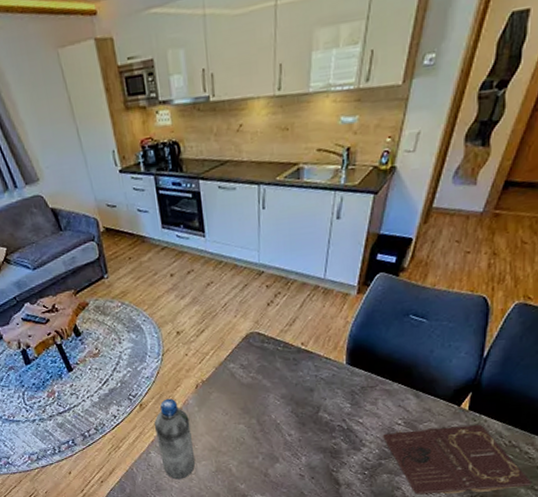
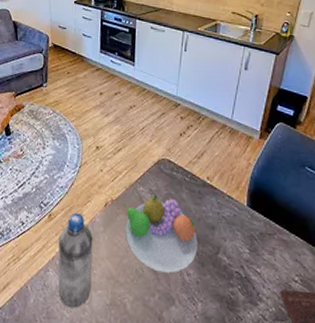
fruit bowl: none [214,367,297,438] -> present [122,193,198,273]

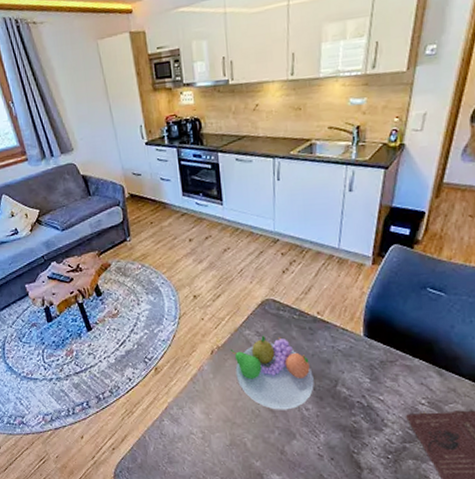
water bottle: present [57,212,93,309] -> none [168,363,209,452]

